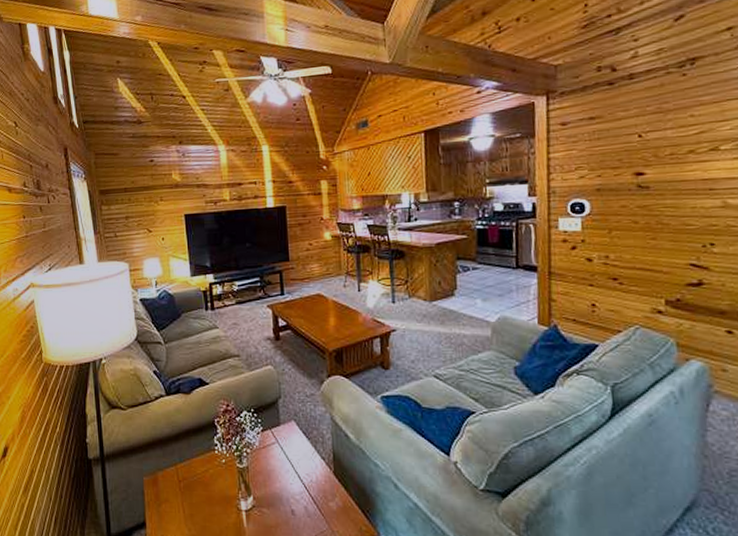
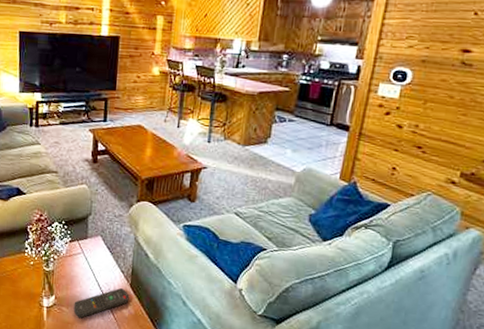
remote control: none [275,478,335,520] -> present [73,288,129,319]

